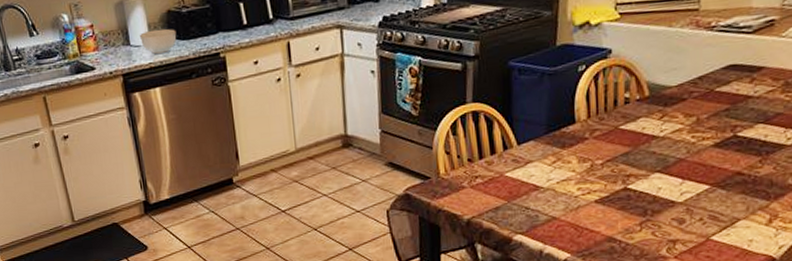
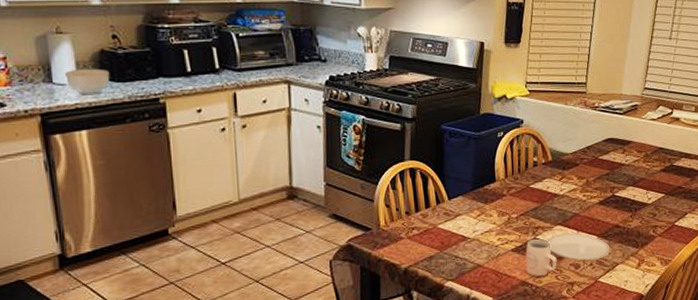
mug: none [612,189,654,233] -> present [525,239,557,277]
plate: none [641,181,729,215] -> present [547,232,610,261]

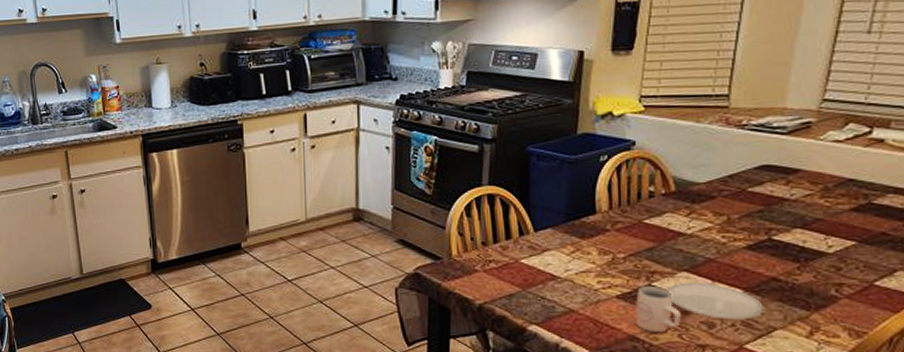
bowl: present [65,68,110,95] -> none [162,93,197,118]

